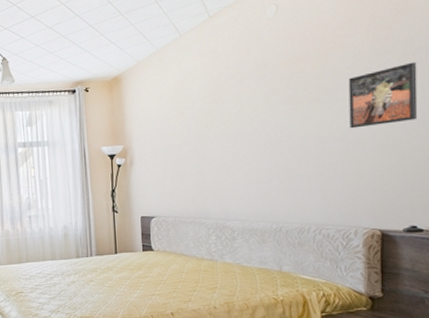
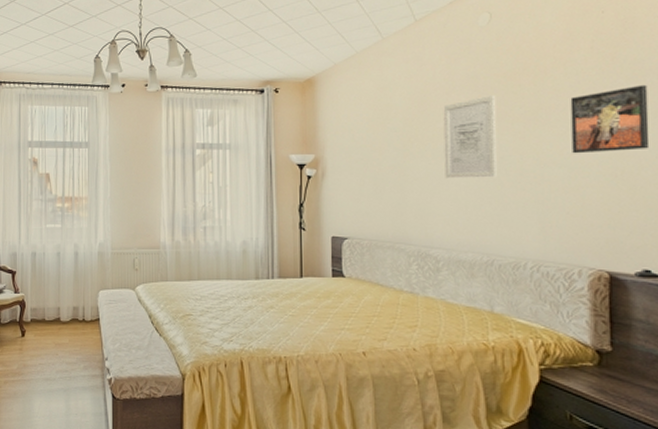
wall art: none [235,81,284,159] -> present [443,95,497,179]

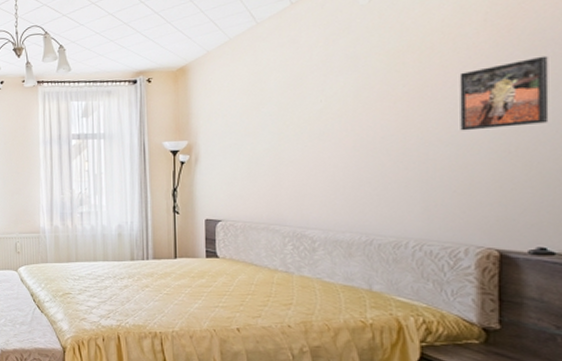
wall art: present [443,95,497,179] -> none [320,75,378,160]

